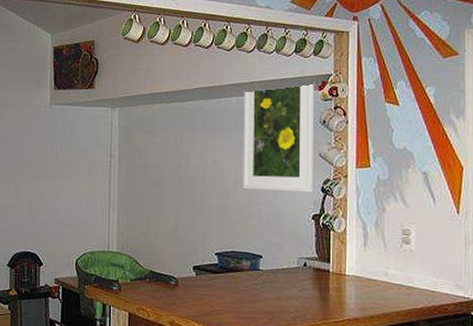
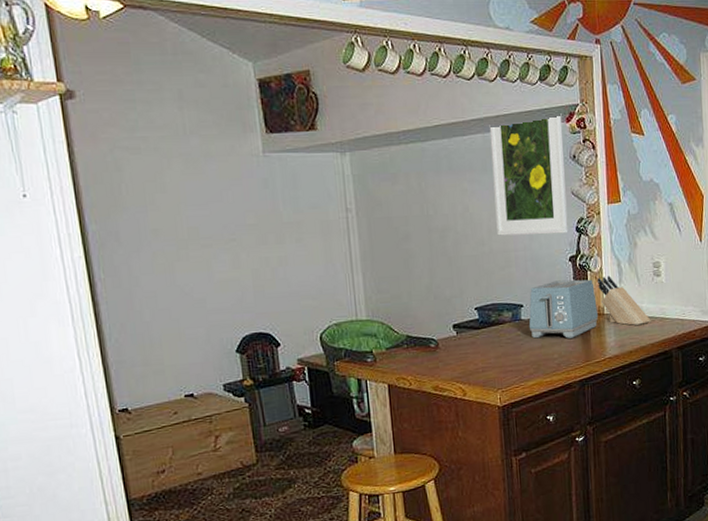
toaster: none [266,236,339,294] -> present [528,279,598,339]
knife block: none [341,237,397,291] -> present [598,275,651,325]

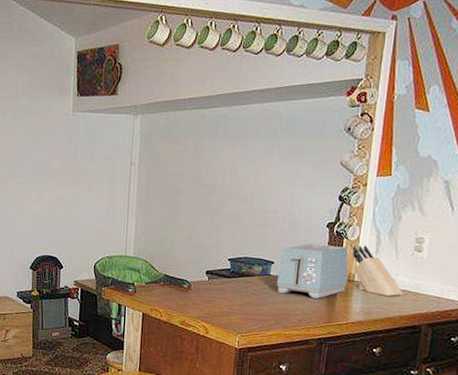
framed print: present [489,113,568,236] -> none [260,87,343,201]

